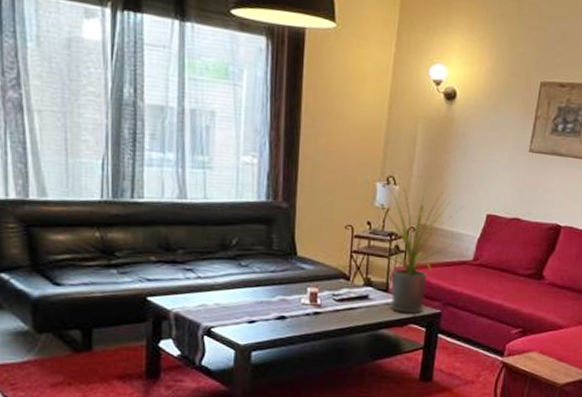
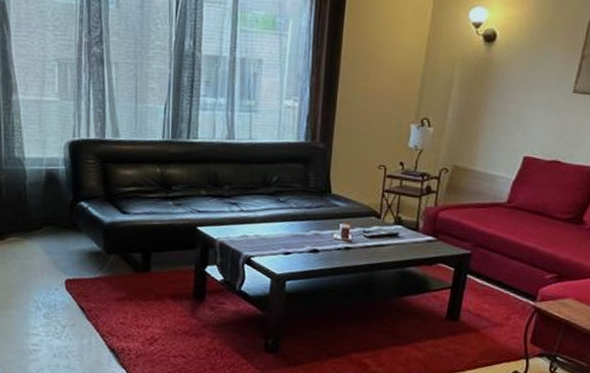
house plant: present [372,184,464,314] -> none [404,126,500,254]

